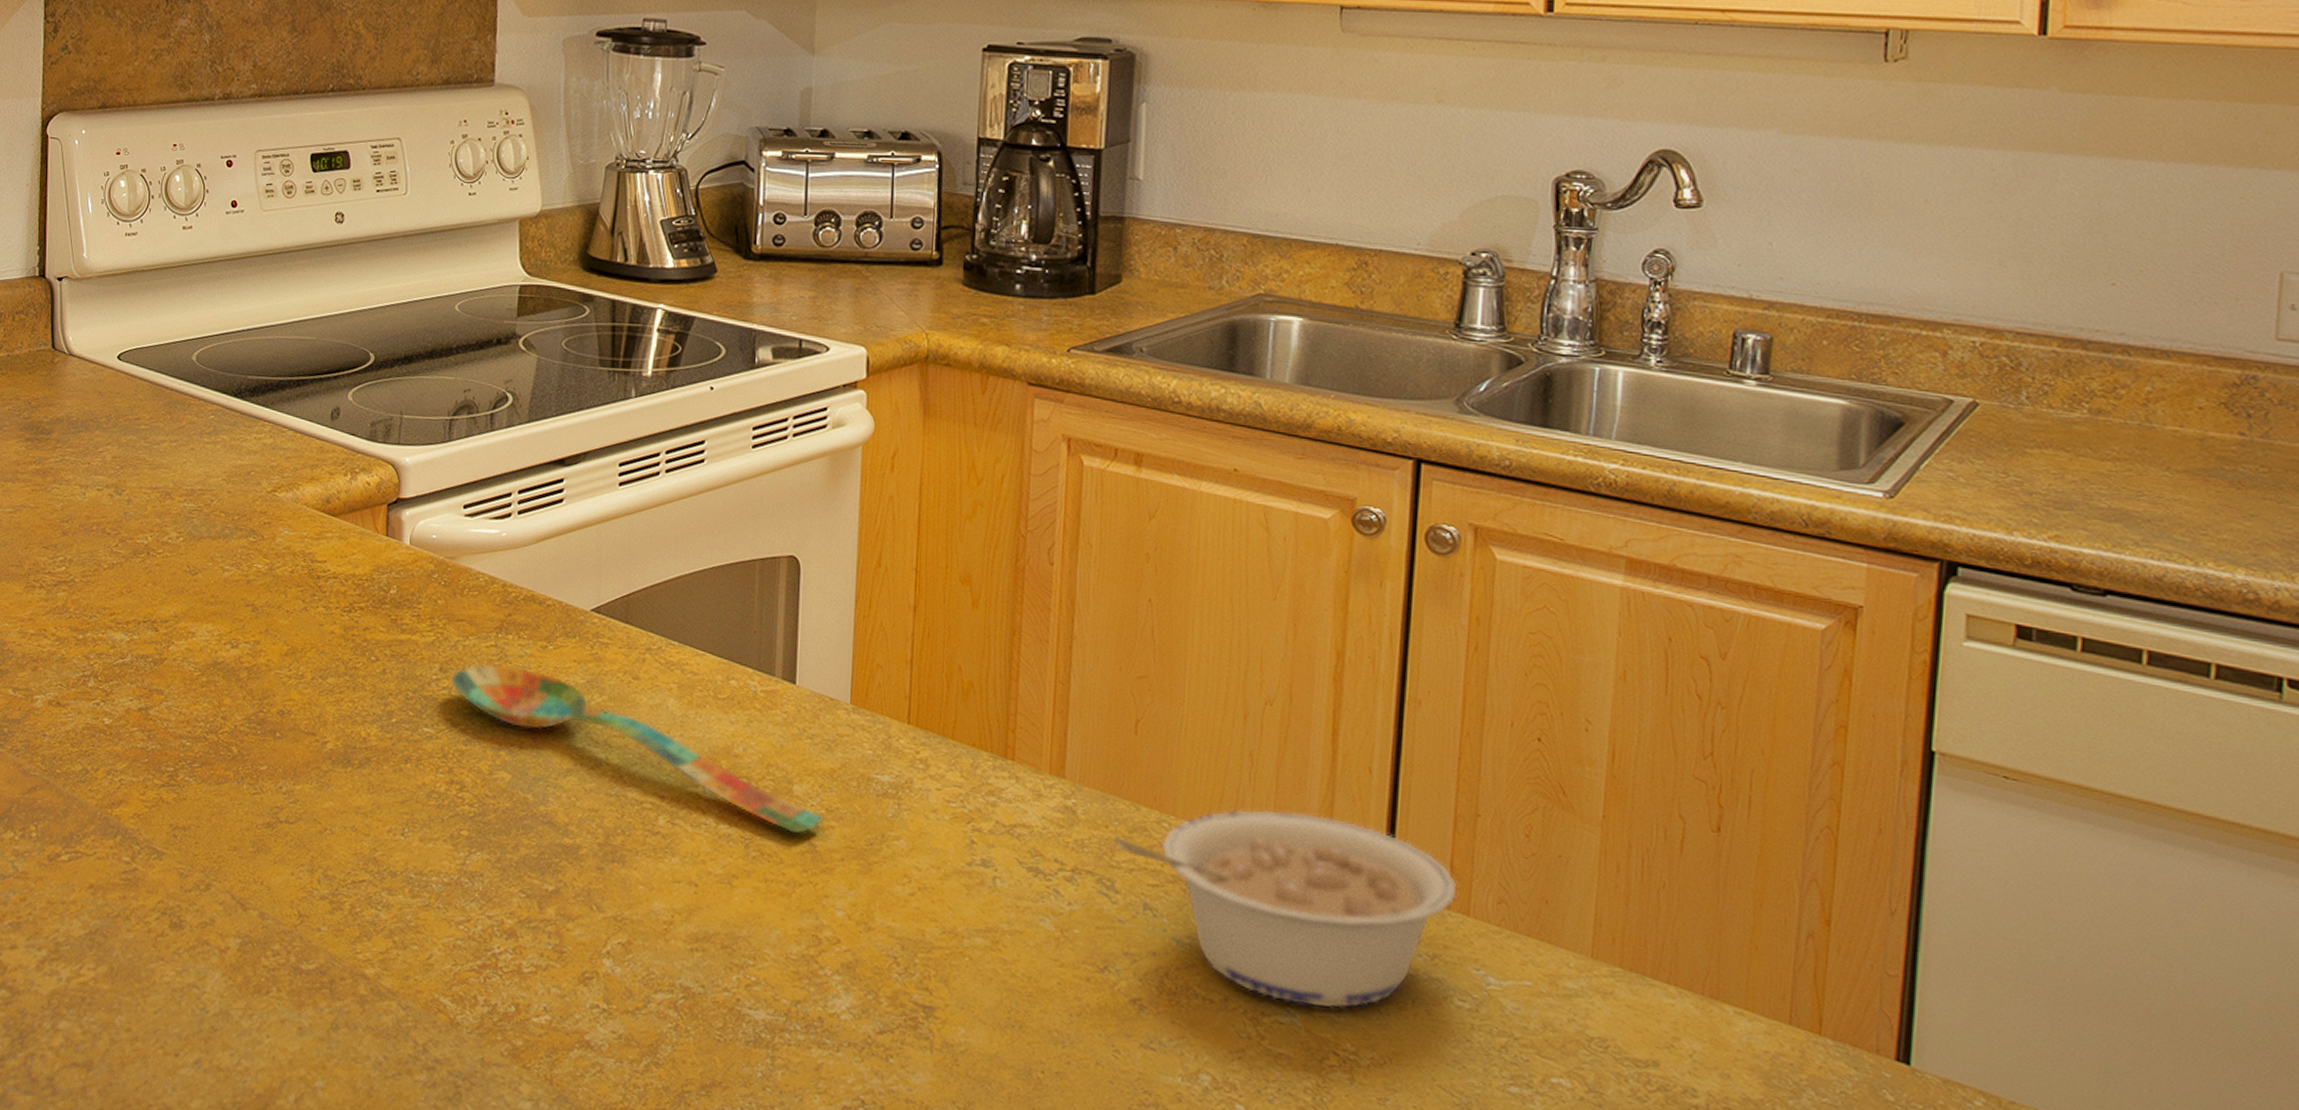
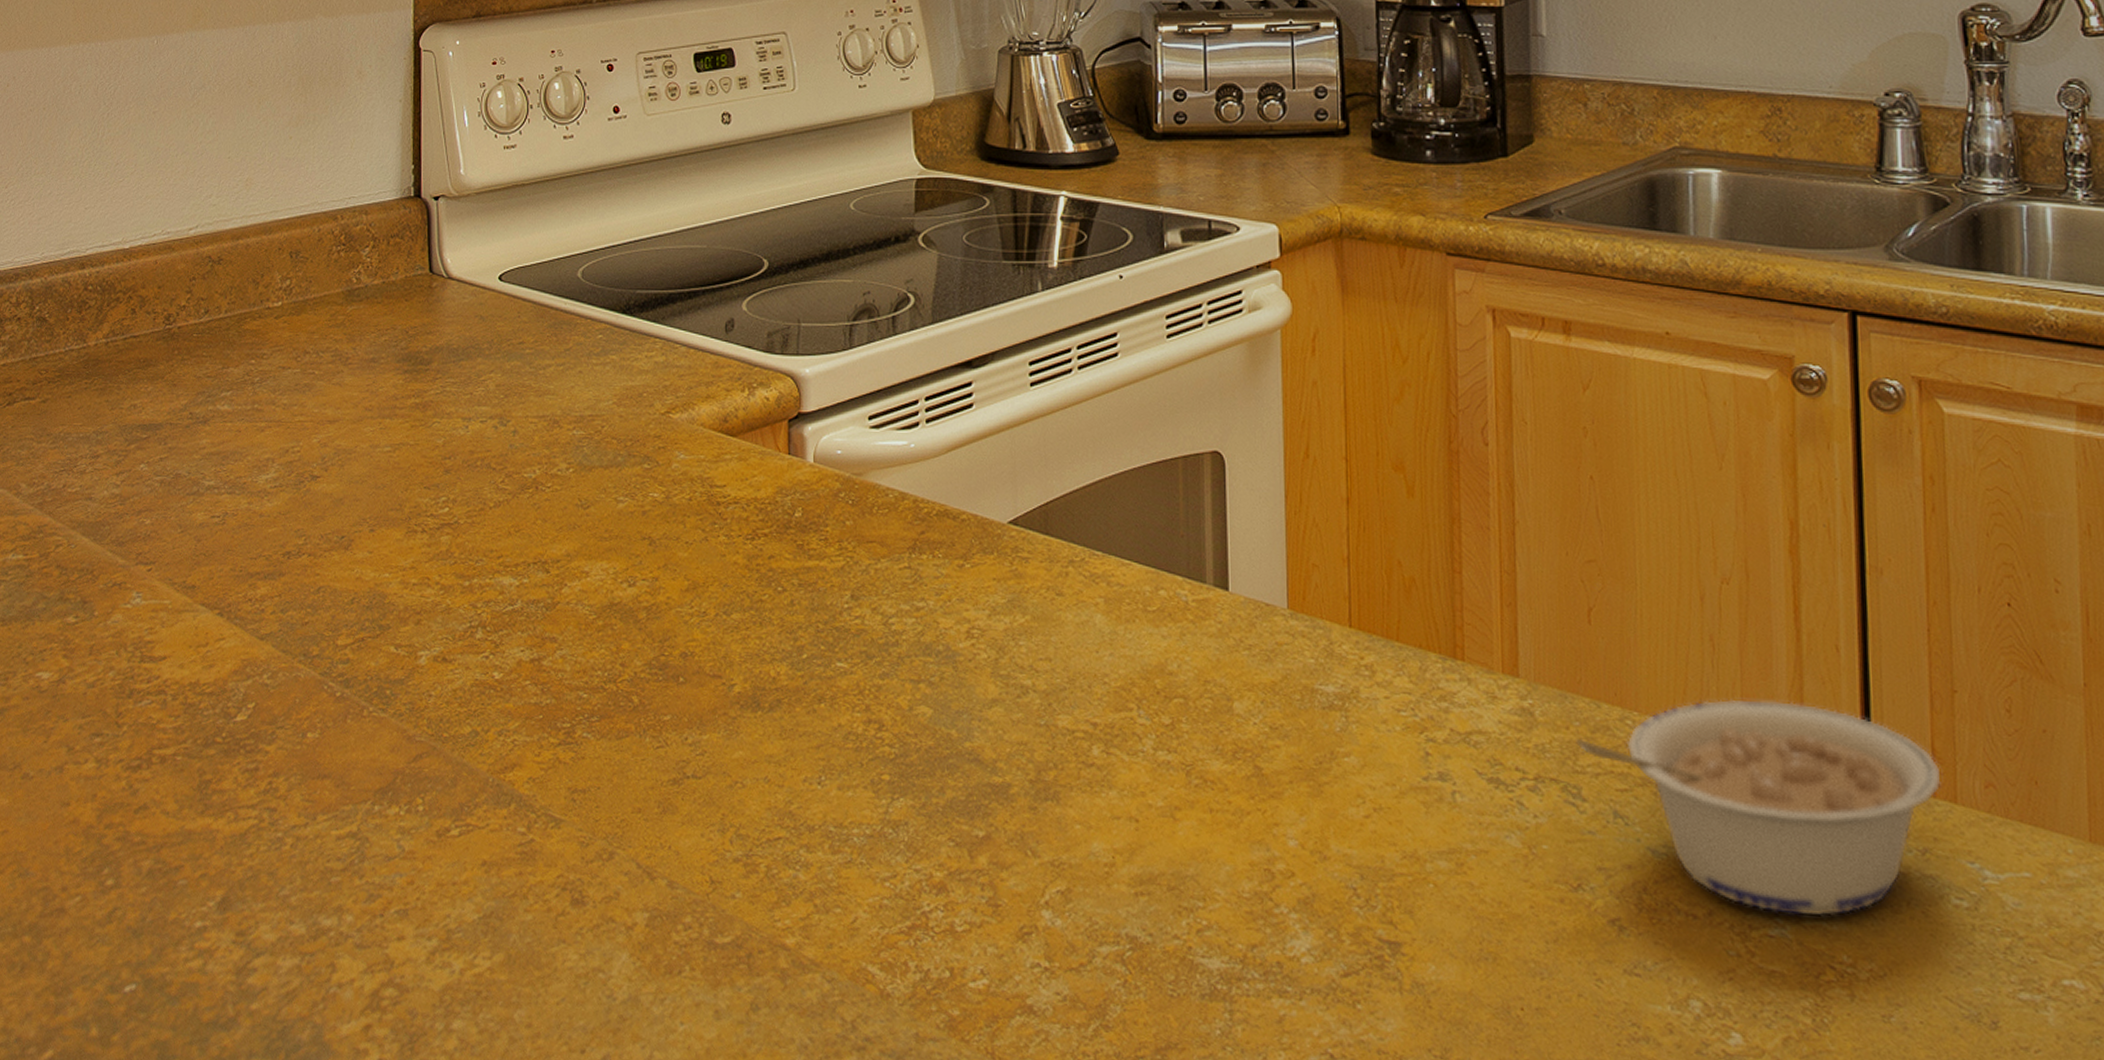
spoon: present [450,664,823,834] -> none [863,588,1267,756]

